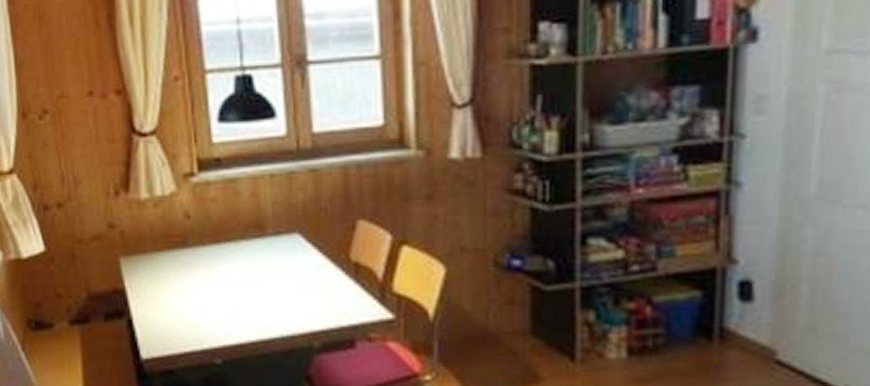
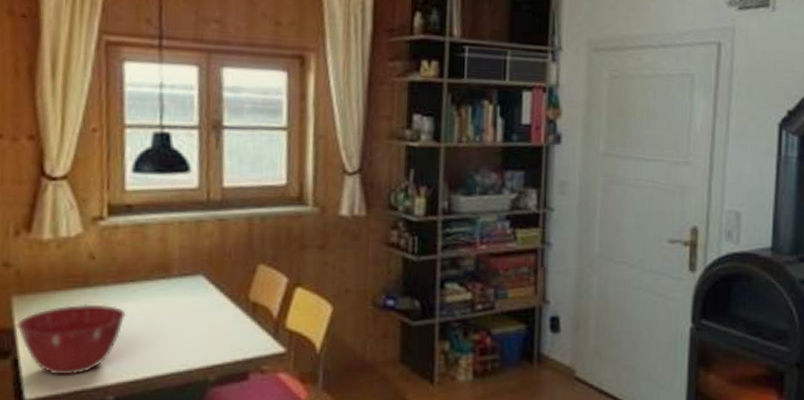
mixing bowl: none [127,264,225,337] -> present [17,304,126,375]

